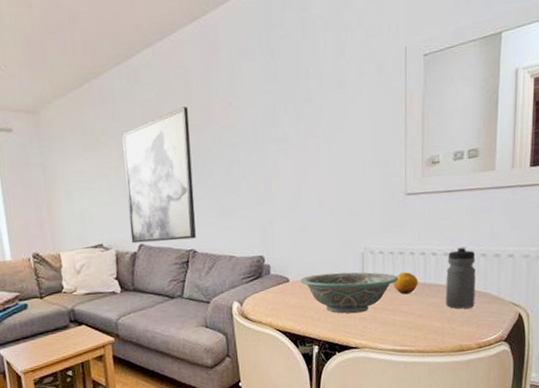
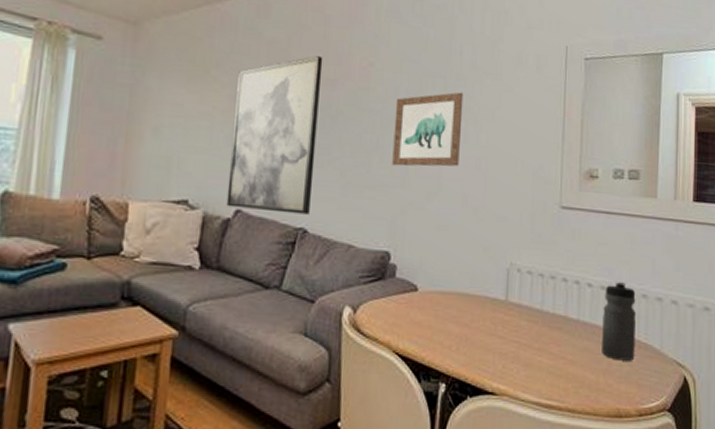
wall art: none [254,111,314,187] -> present [392,92,464,167]
decorative bowl: present [300,272,398,314] -> none [431,286,548,347]
fruit: present [393,272,418,295] -> none [542,302,571,331]

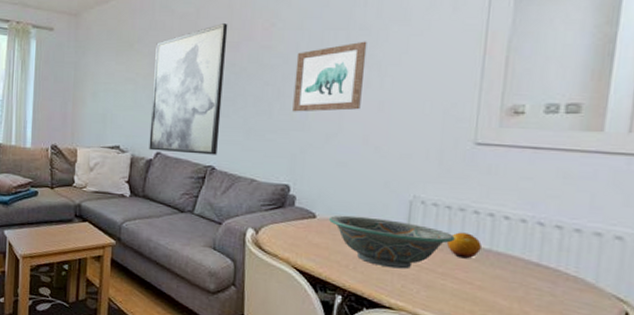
decorative bowl: none [431,286,548,347] -> present [329,215,455,269]
fruit: none [542,302,571,331] -> present [447,232,482,259]
water bottle: present [602,281,636,361] -> none [518,214,566,292]

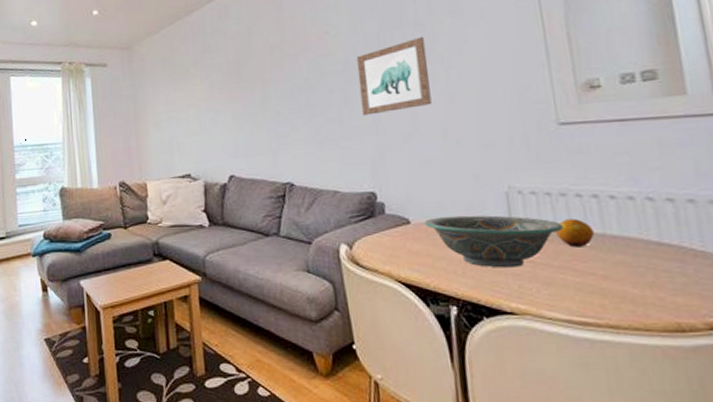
wall art: present [149,23,228,155] -> none [212,37,293,175]

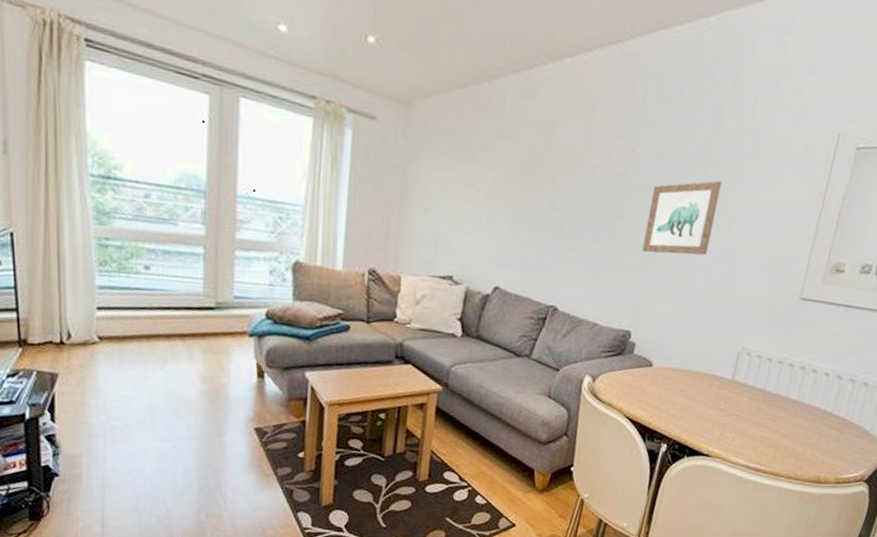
decorative bowl: present [425,215,563,268] -> none [664,364,771,419]
fruit: present [556,219,594,248] -> none [763,383,791,409]

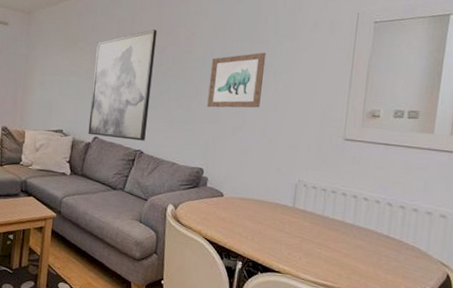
wall art: none [486,140,586,294] -> present [88,29,158,141]

